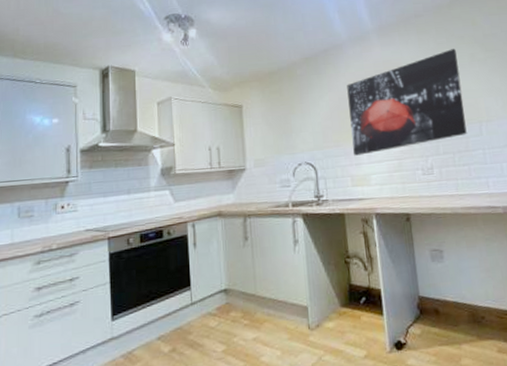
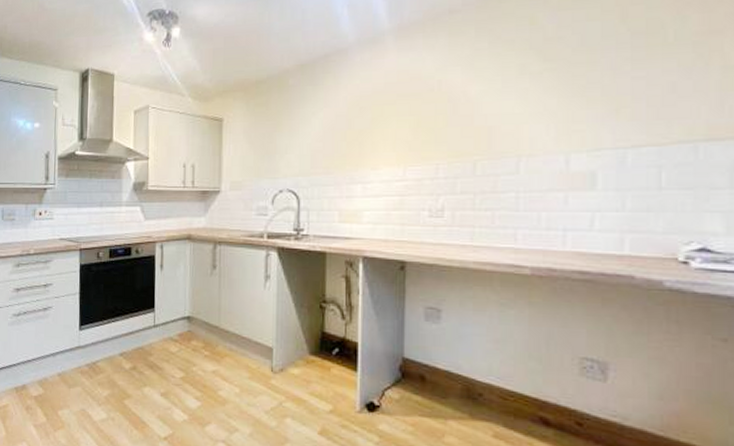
wall art: present [347,49,467,156] -> none [346,57,500,187]

